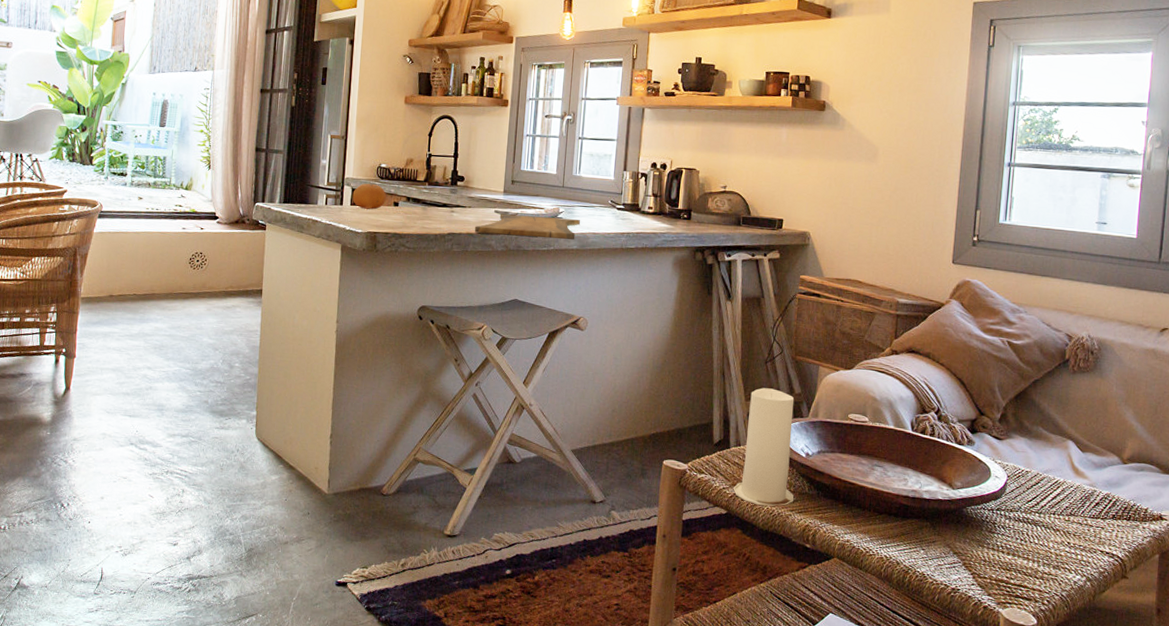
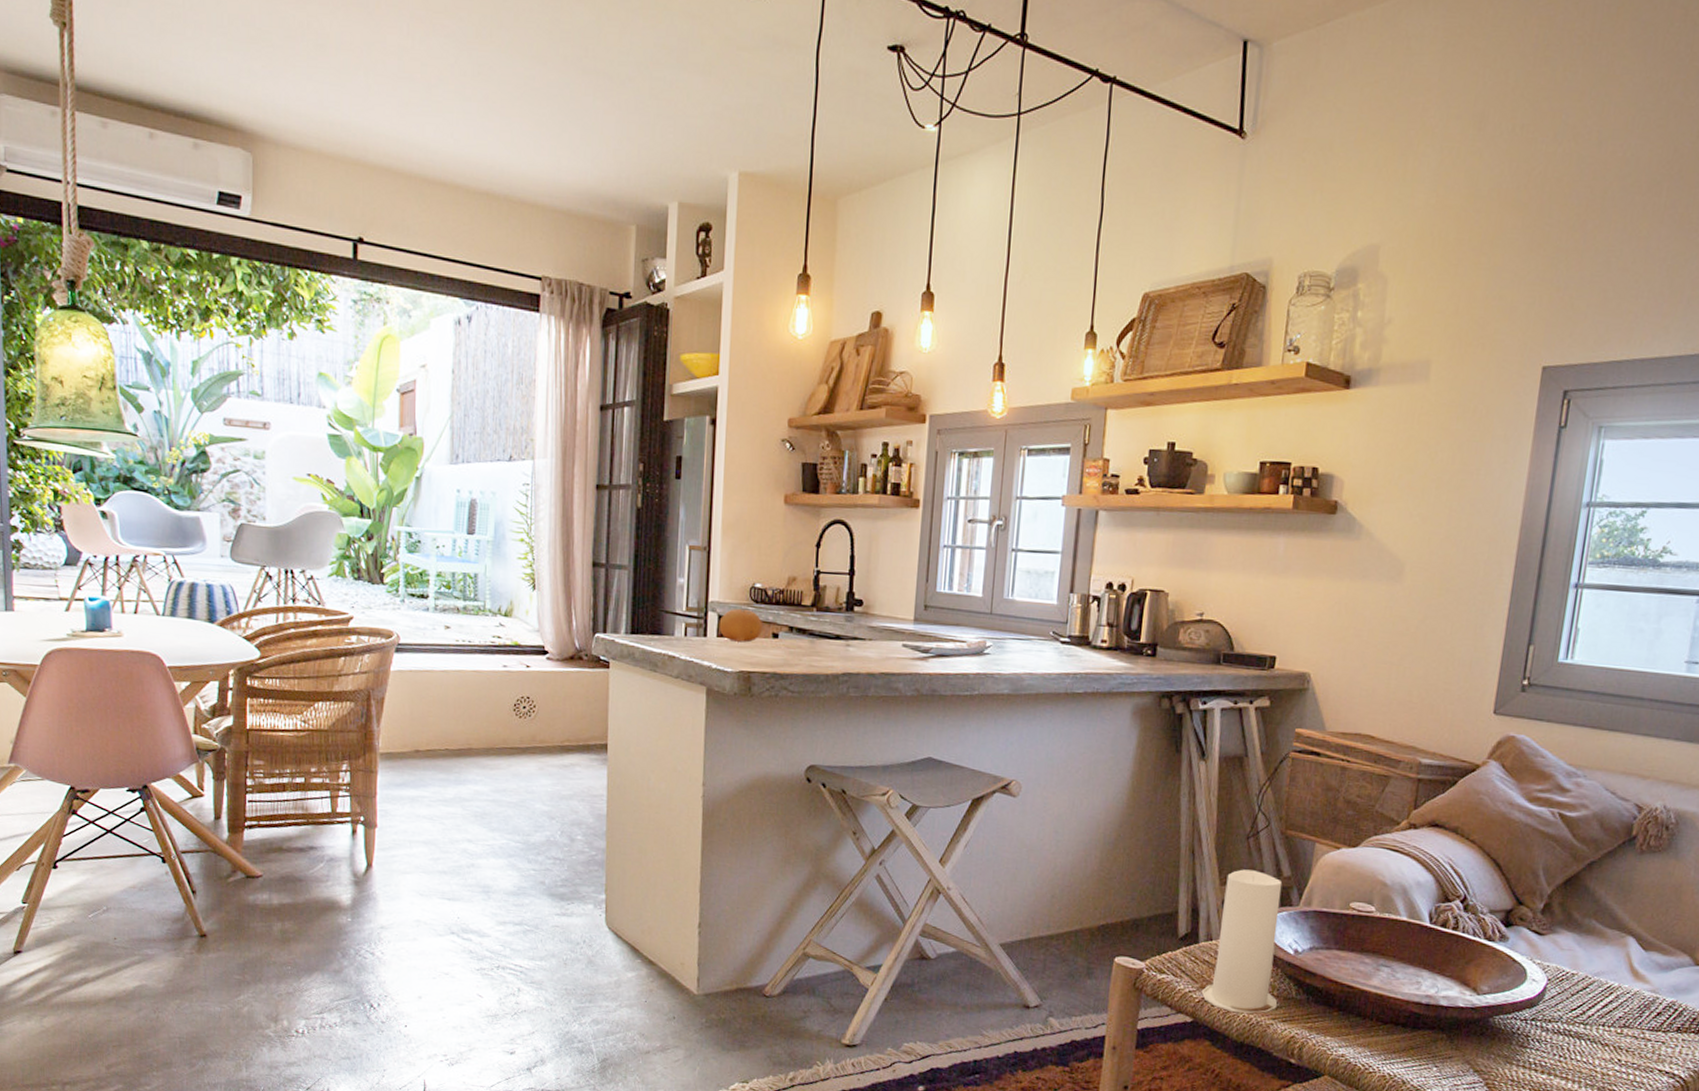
cutting board: present [474,213,581,240] -> none [876,648,1014,682]

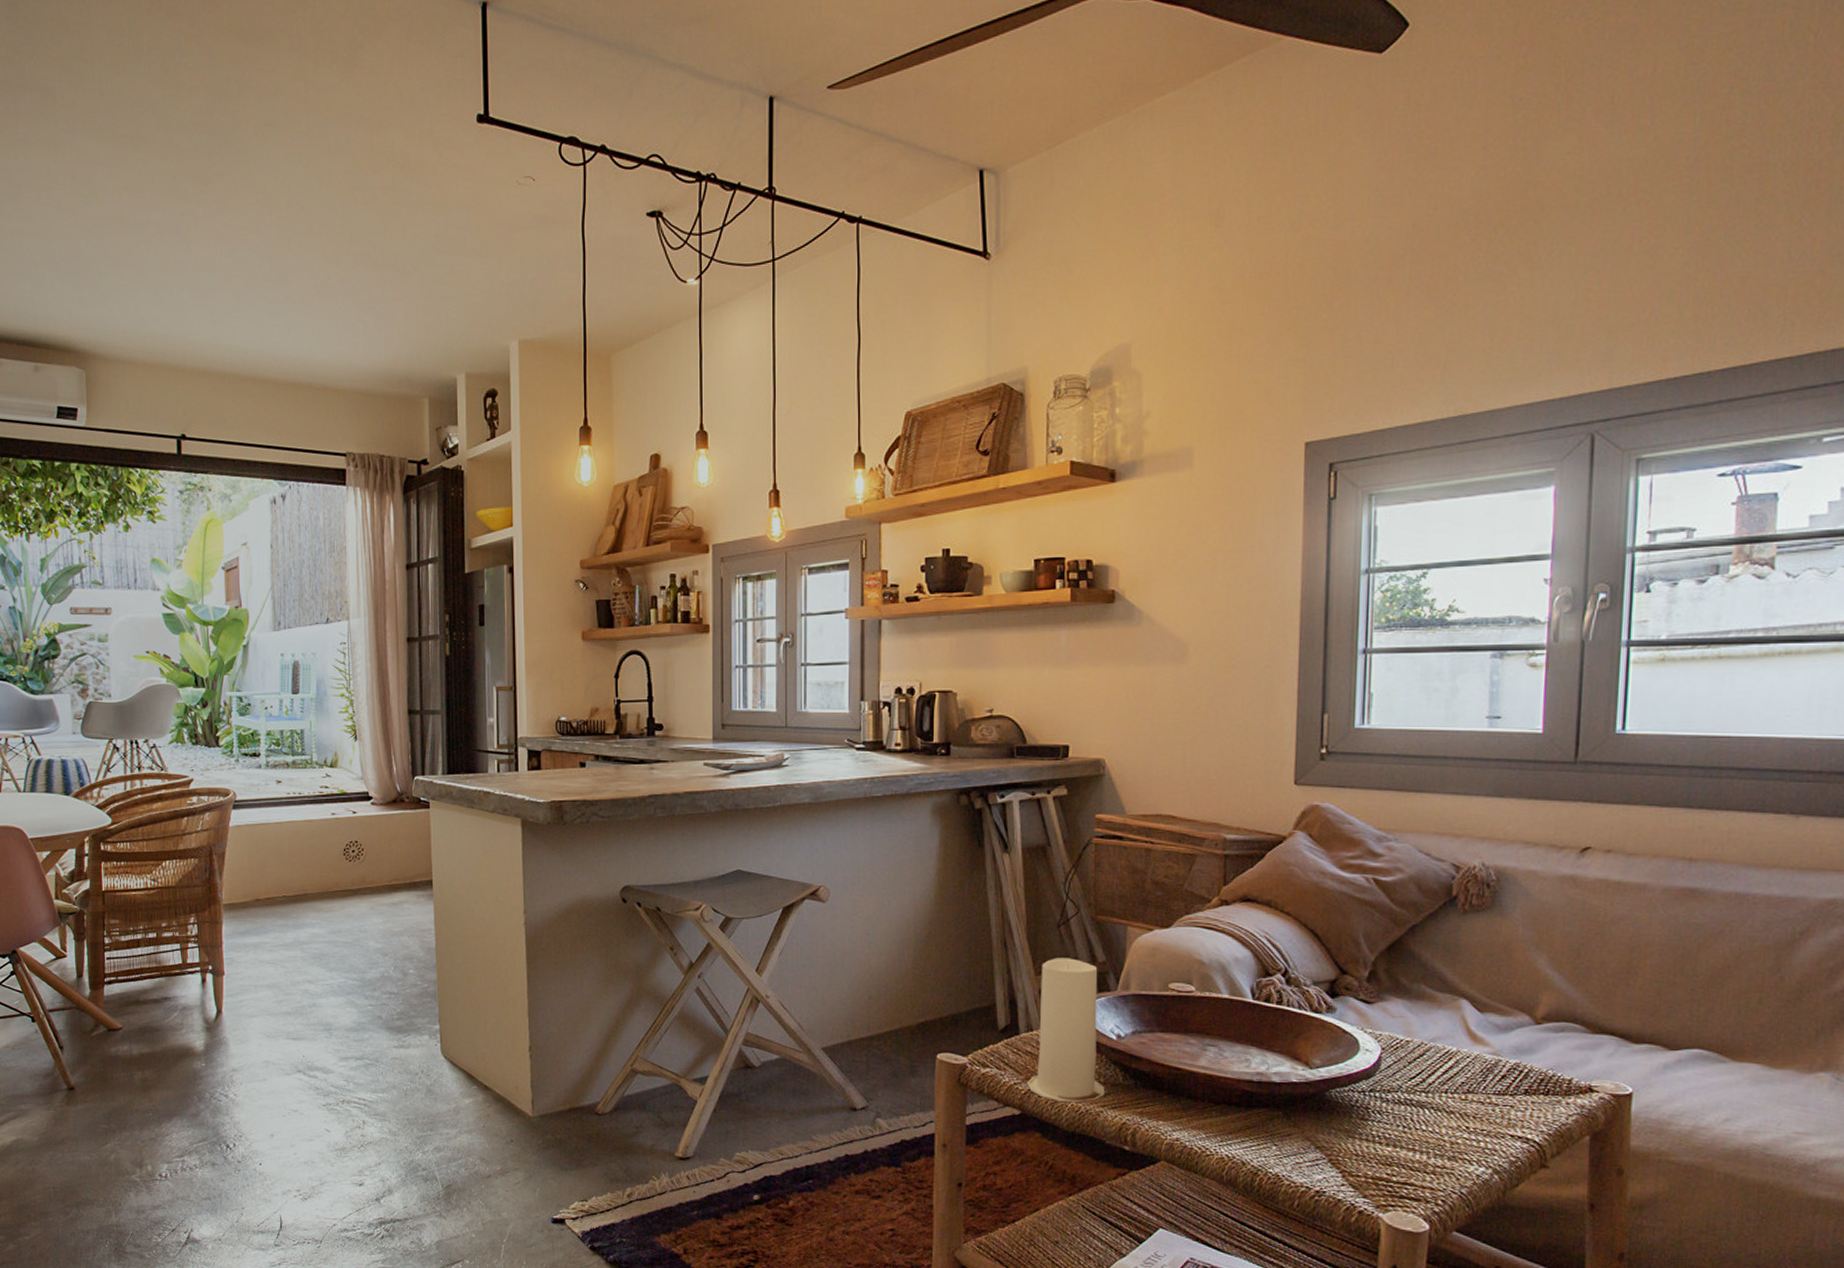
fruit: present [719,608,763,643] -> none [529,741,571,774]

